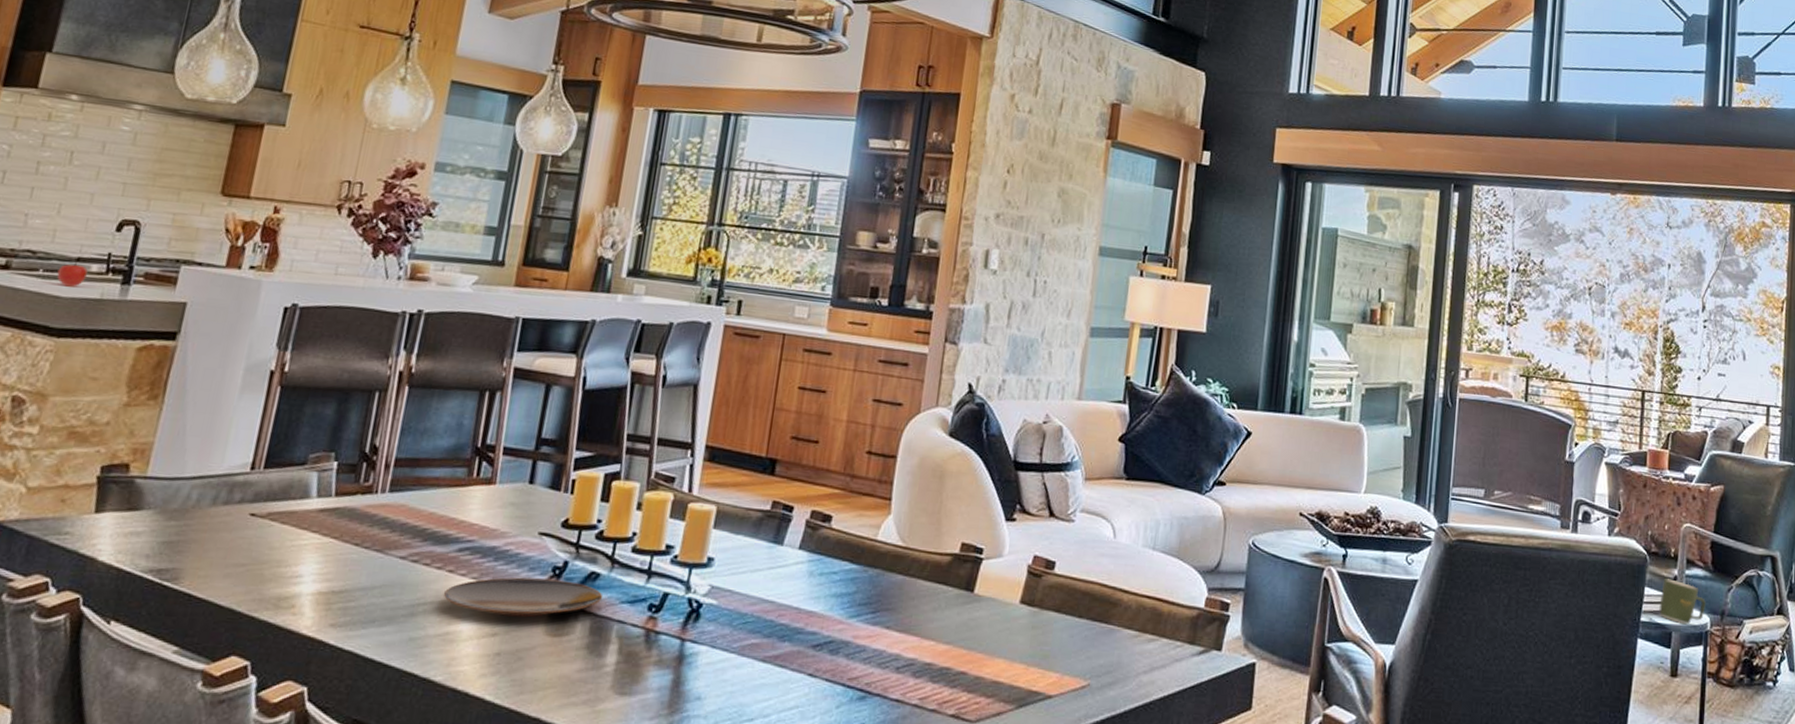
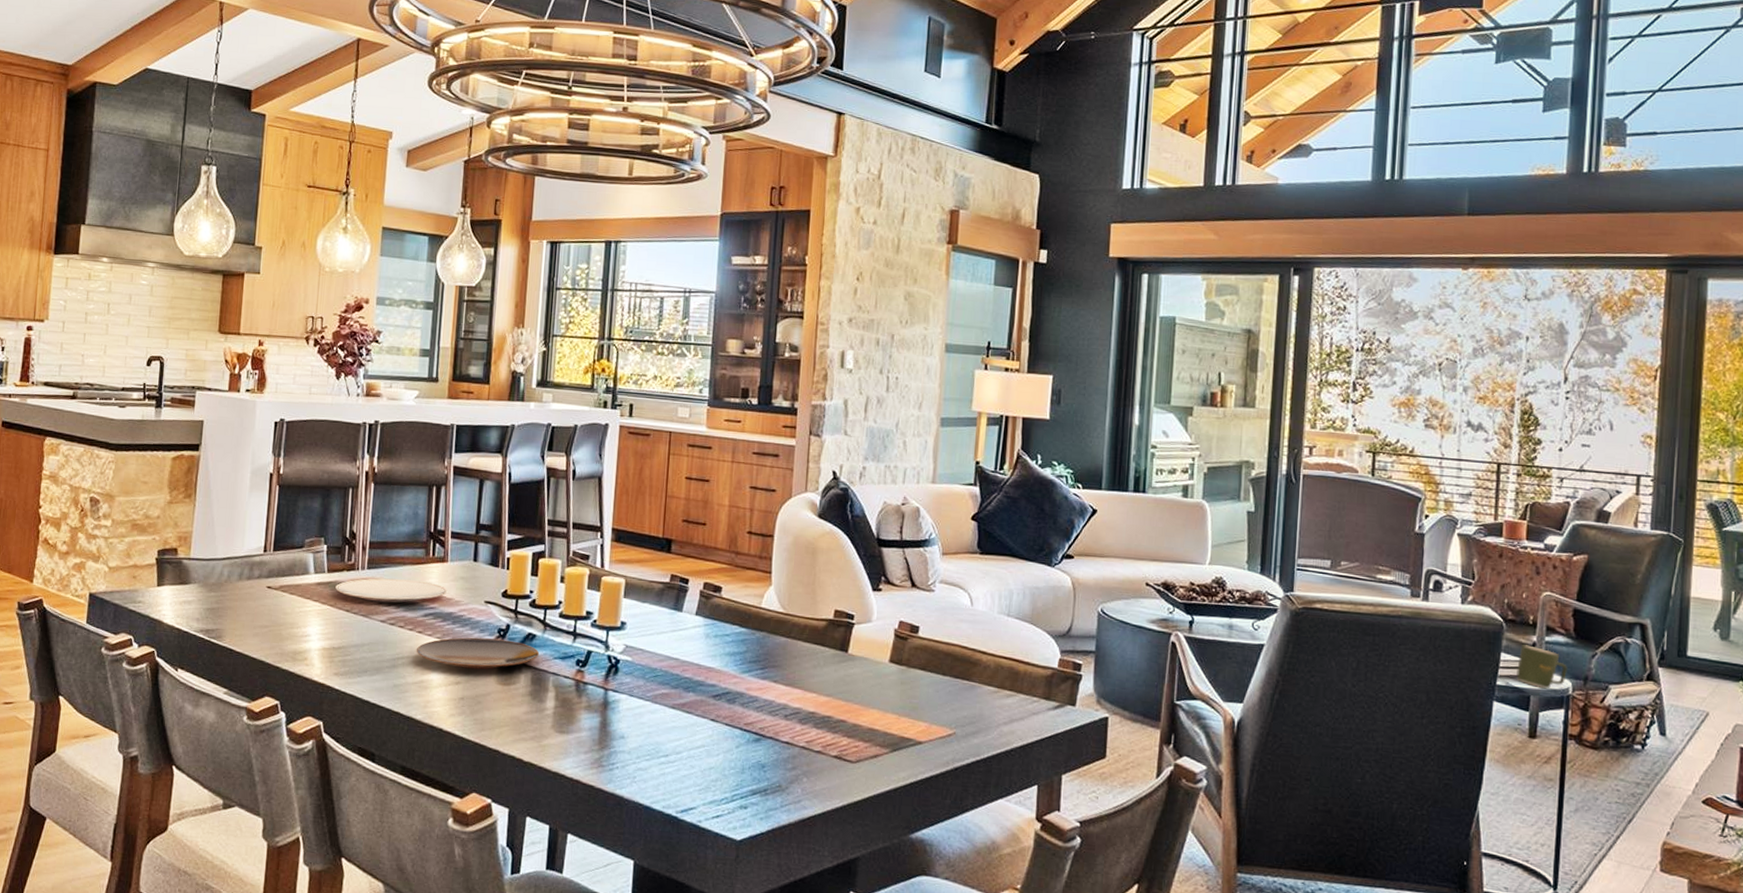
fruit: present [57,262,88,287] -> none [109,392,131,411]
plate: none [343,503,492,535] -> present [335,578,448,603]

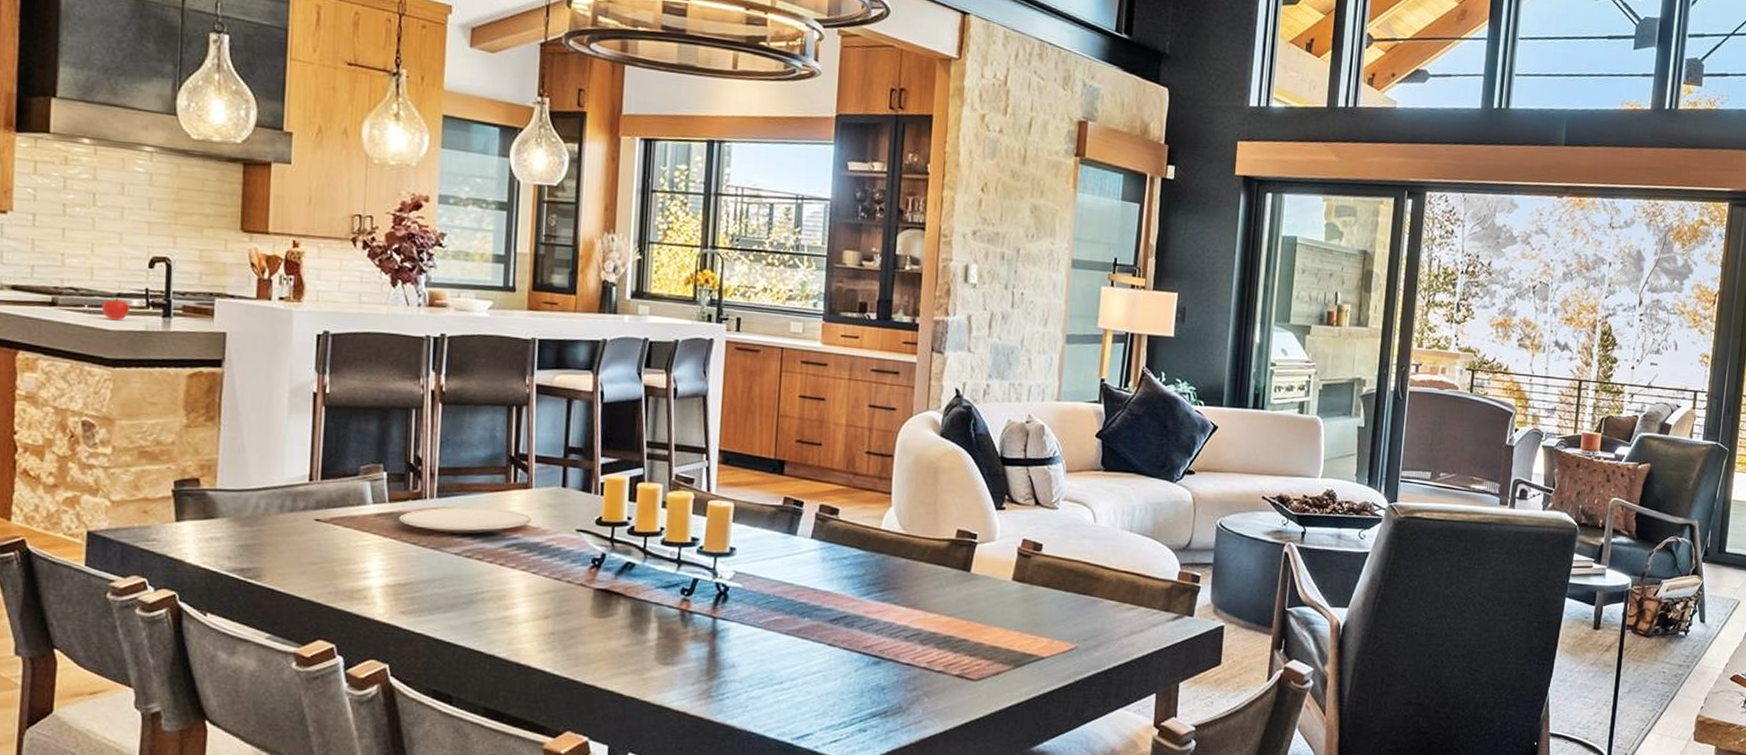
fruit: none [109,392,131,411] -> present [101,298,129,321]
plate: present [416,637,540,670] -> none [497,568,640,602]
mug: present [1516,645,1567,689] -> none [1586,546,1629,585]

